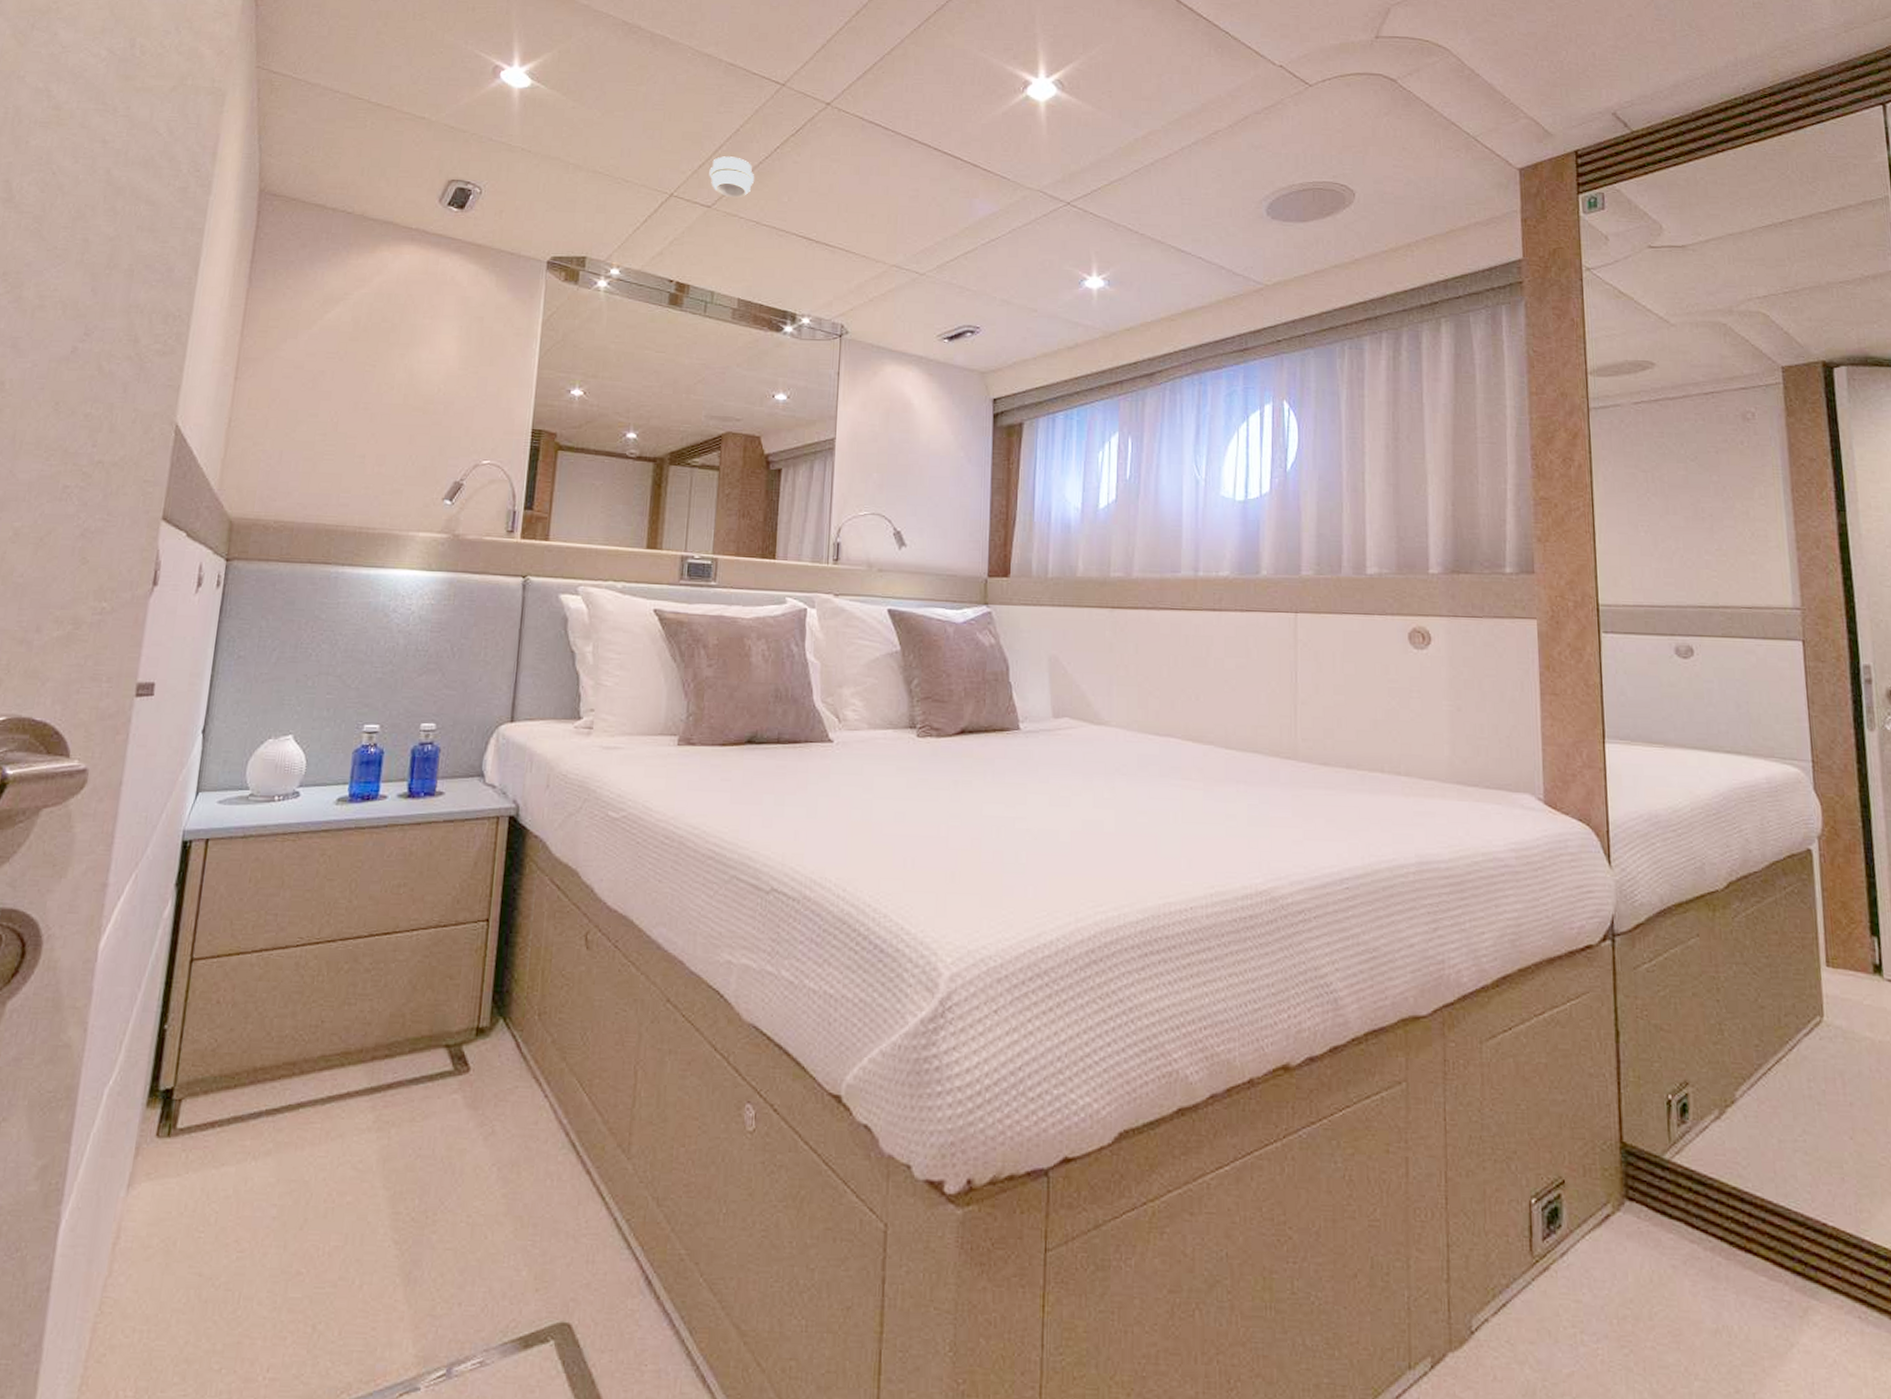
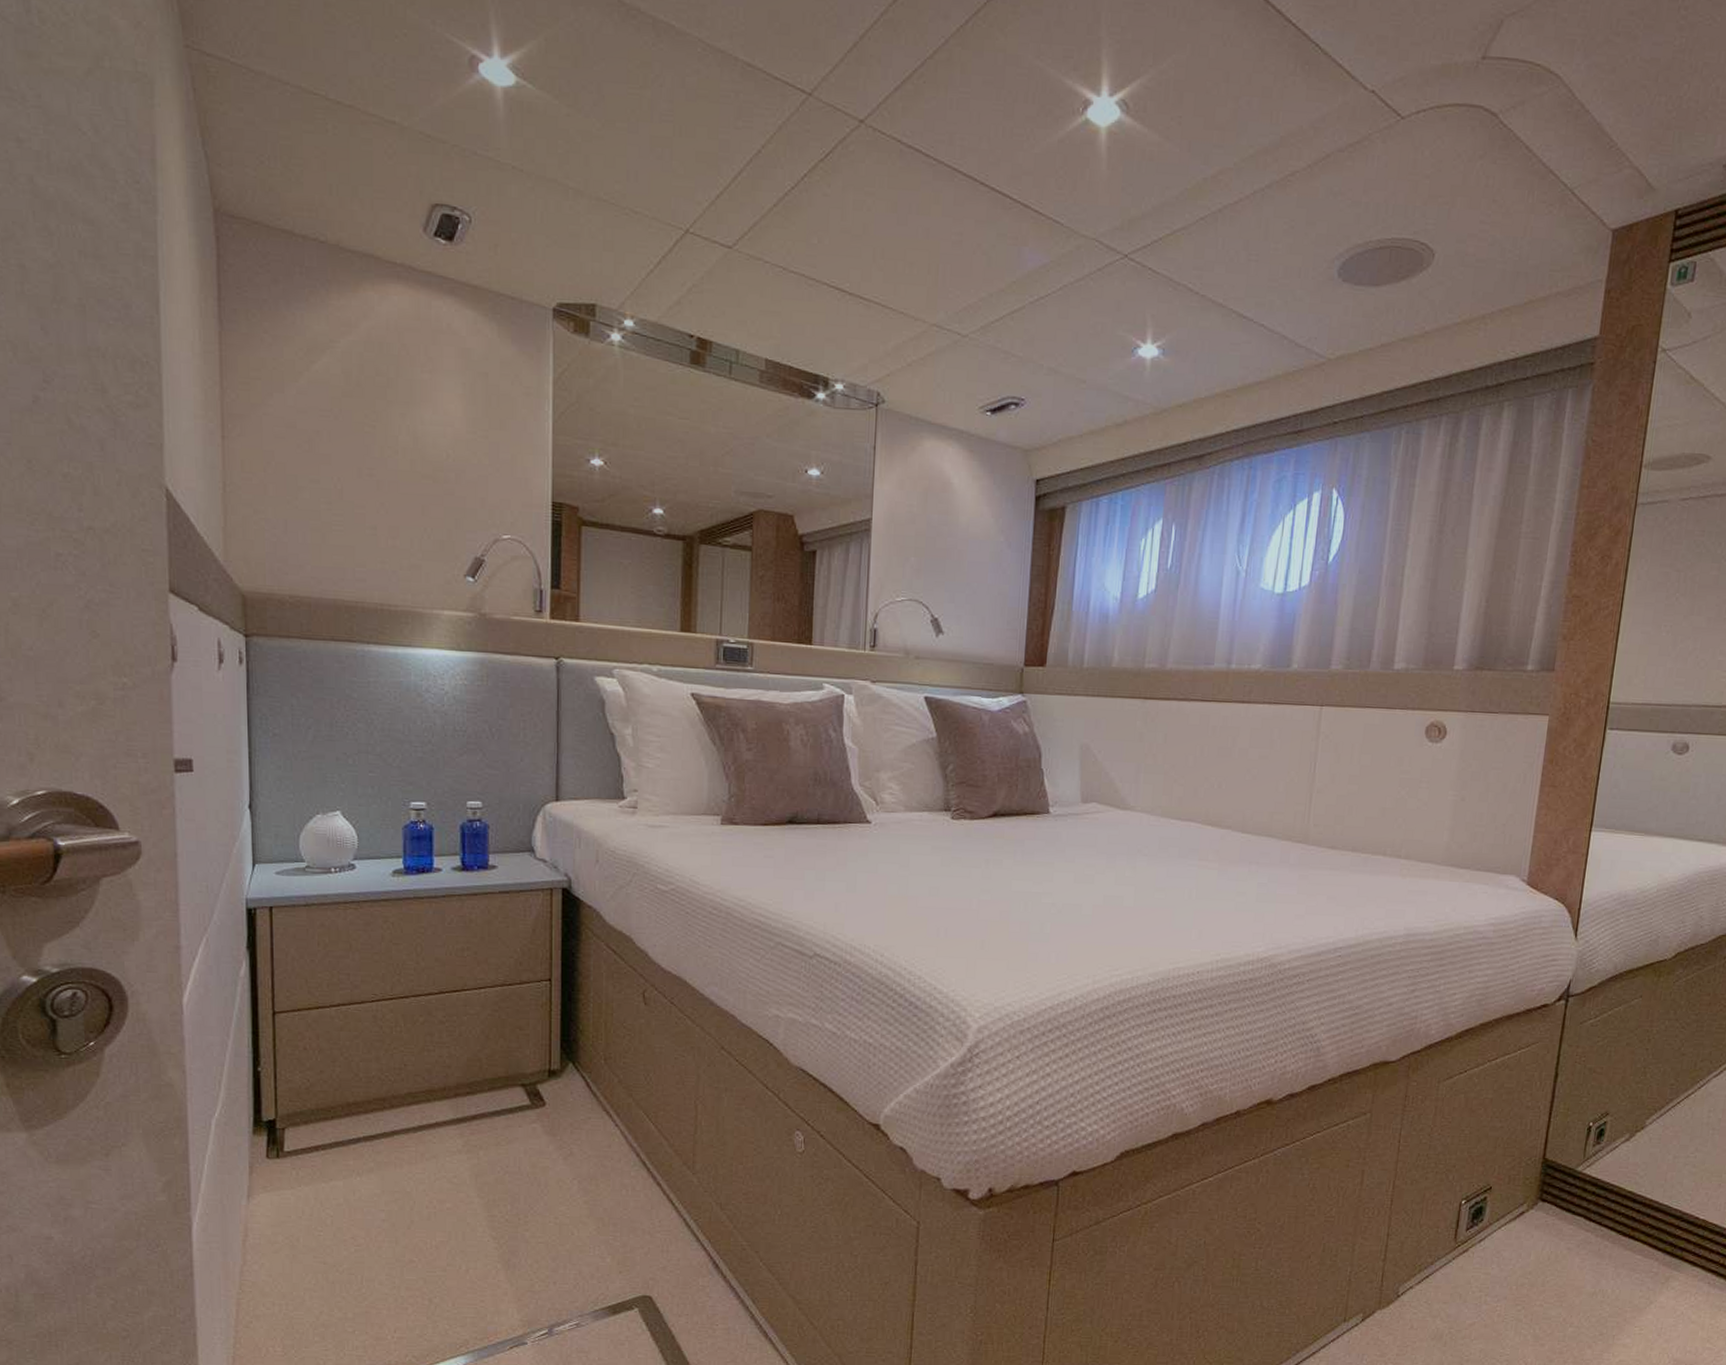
smoke detector: present [709,156,755,198] -> none [728,184,780,238]

